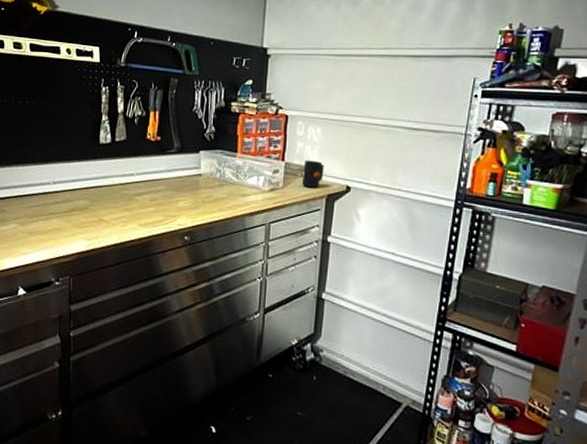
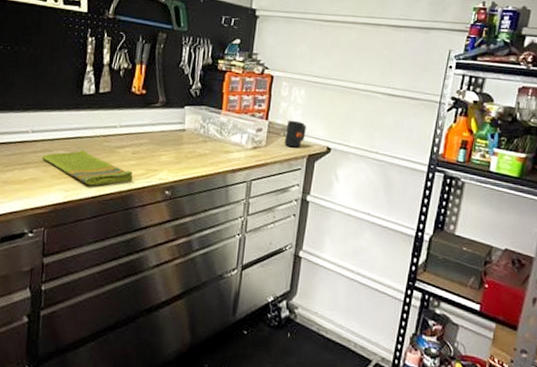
dish towel: none [64,199,152,234] -> present [42,150,133,186]

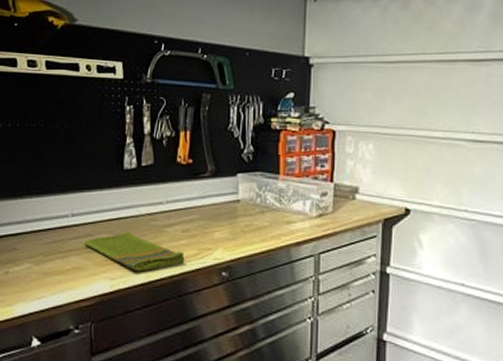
mug: present [284,120,306,148] -> none [353,180,379,212]

